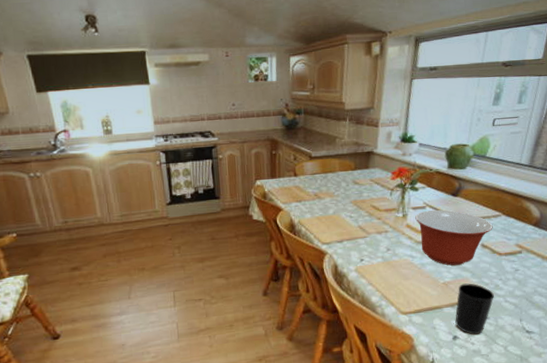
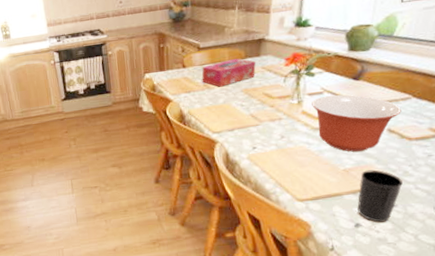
tissue box: none [313,170,365,198] -> present [202,58,256,87]

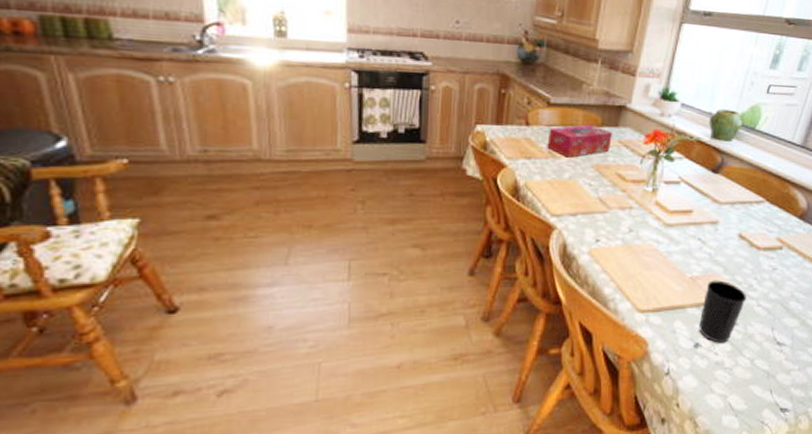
mixing bowl: present [311,94,401,152] -> none [667,186,754,257]

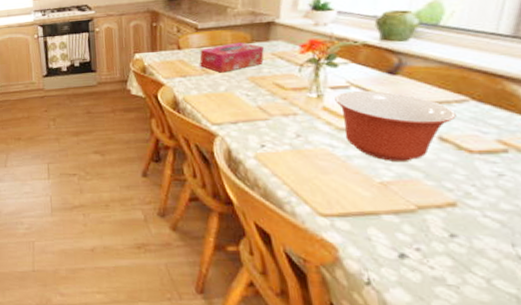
mixing bowl: none [667,186,754,257] -> present [335,90,456,161]
cup: present [699,280,746,343] -> none [401,186,464,256]

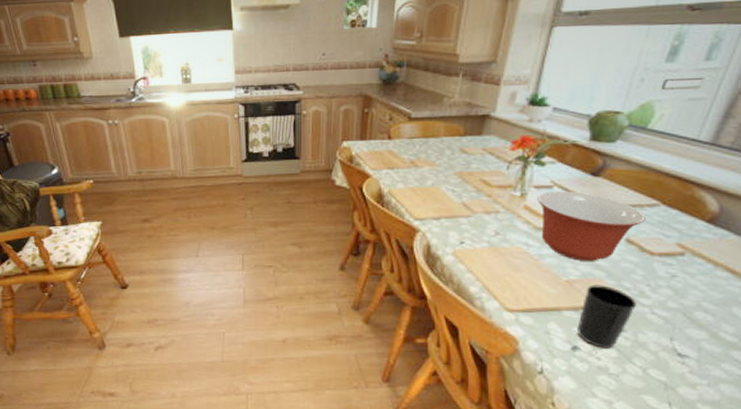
tissue box: present [199,42,264,73] -> none [409,135,475,166]
cup: none [401,186,464,256] -> present [577,285,636,349]

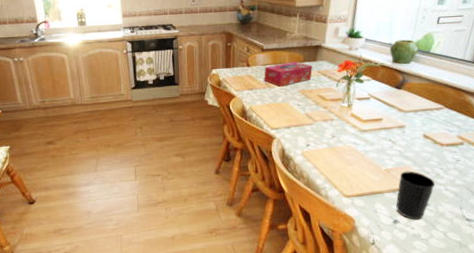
tissue box: none [409,135,475,166] -> present [264,62,312,87]
mixing bowl: present [537,190,646,261] -> none [360,101,435,154]

